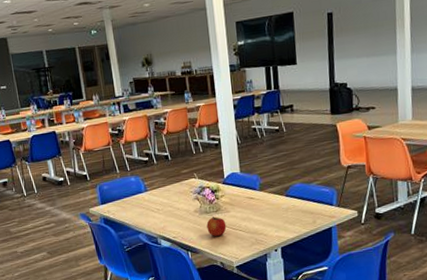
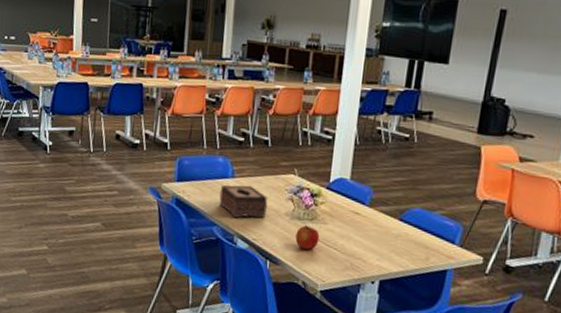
tissue box: none [138,194,180,223] -> present [219,185,268,218]

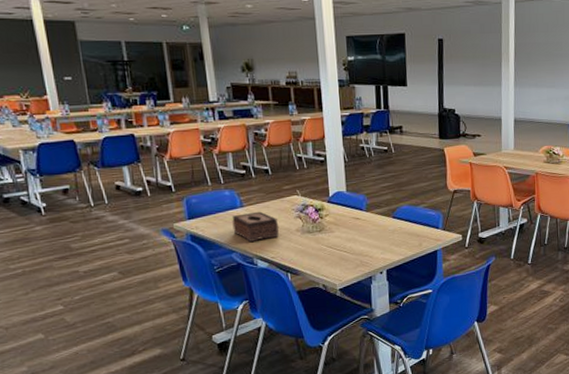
apple: present [295,225,320,250] -> none [309,236,330,257]

